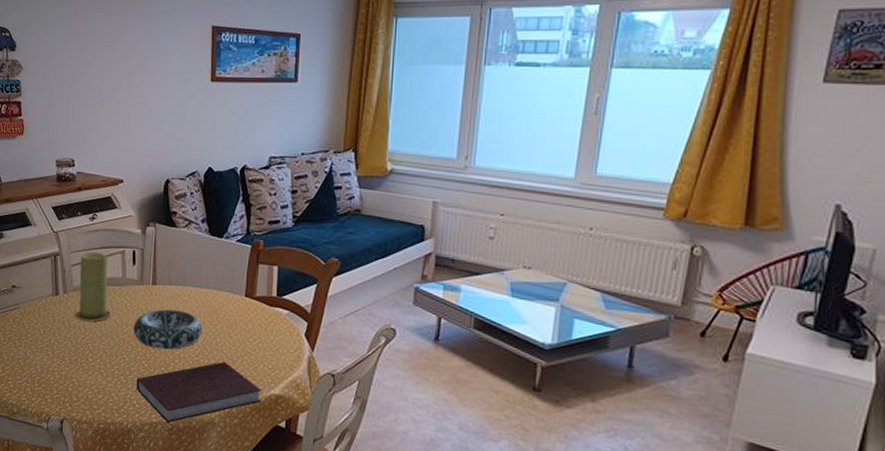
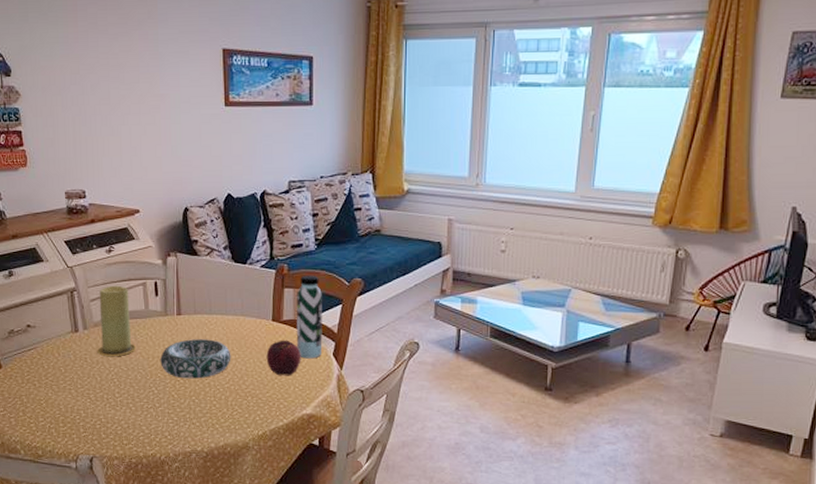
notebook: present [136,361,261,423] -> none [167,386,293,451]
fruit: none [237,316,272,354] -> present [266,340,301,376]
water bottle: none [269,252,297,338] -> present [297,275,323,359]

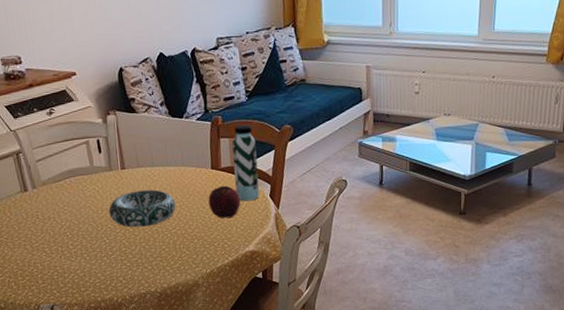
candle: present [97,285,137,357] -> none [44,145,86,213]

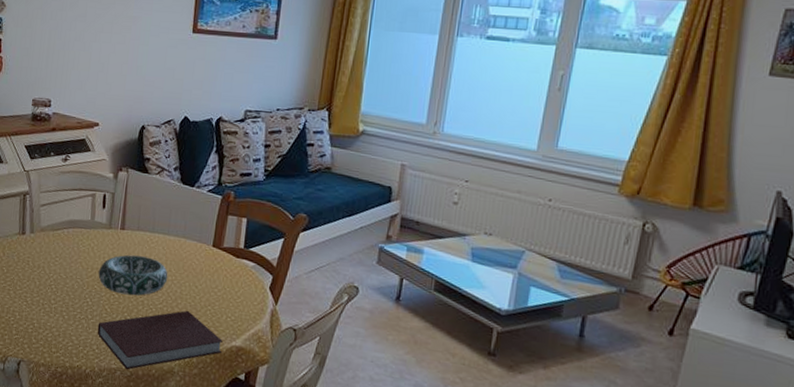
notebook: none [119,229,238,292] -> present [97,310,223,370]
fruit: present [208,185,241,219] -> none [202,266,238,305]
water bottle: present [232,124,259,202] -> none [234,204,266,290]

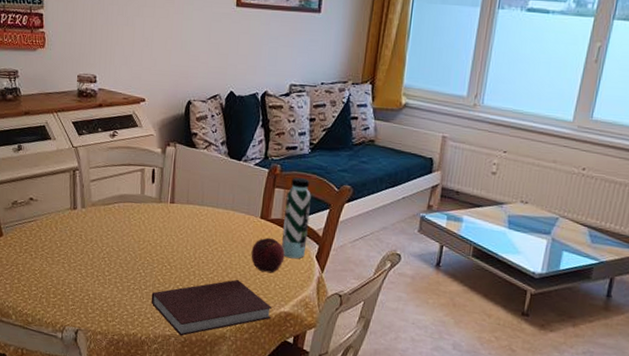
decorative bowl: present [98,255,168,296] -> none [150,227,218,266]
fruit: none [202,266,238,305] -> present [251,237,285,273]
water bottle: none [234,204,266,290] -> present [282,177,311,259]

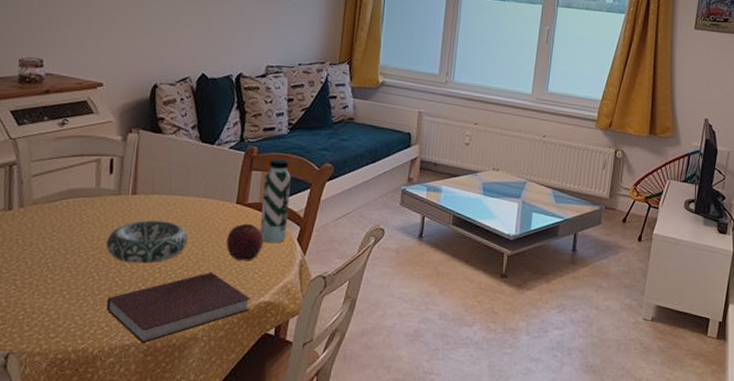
decorative bowl: none [150,227,218,266] -> present [106,220,188,264]

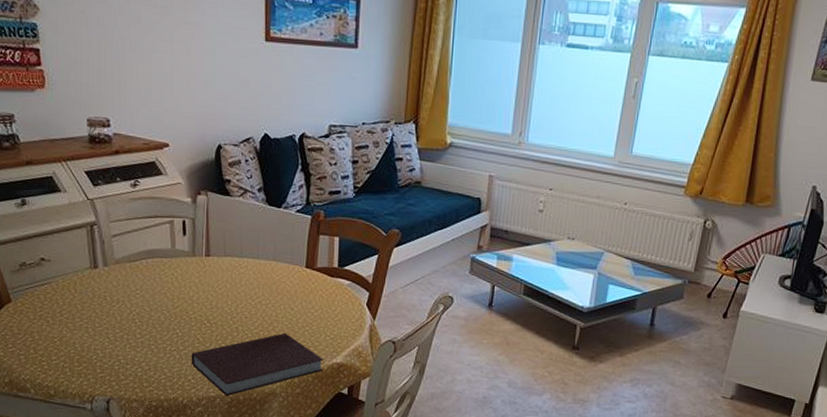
decorative bowl: present [106,220,188,264] -> none [186,282,261,323]
fruit: present [226,223,264,261] -> none [298,287,334,324]
water bottle: present [260,158,291,244] -> none [330,222,358,308]

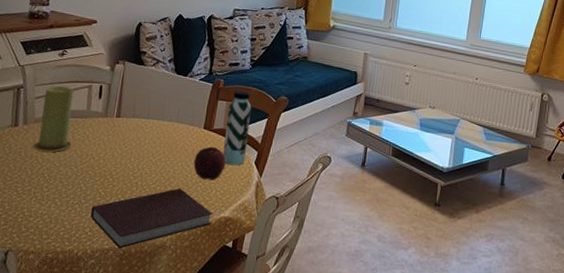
candle: none [118,221,161,296] -> present [33,85,75,152]
fruit: none [298,287,334,324] -> present [193,146,226,180]
water bottle: none [330,222,358,308] -> present [223,90,252,166]

